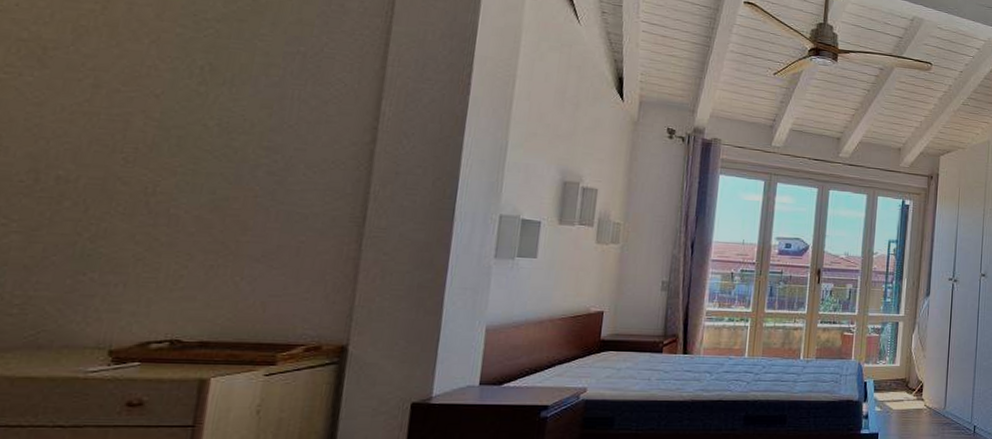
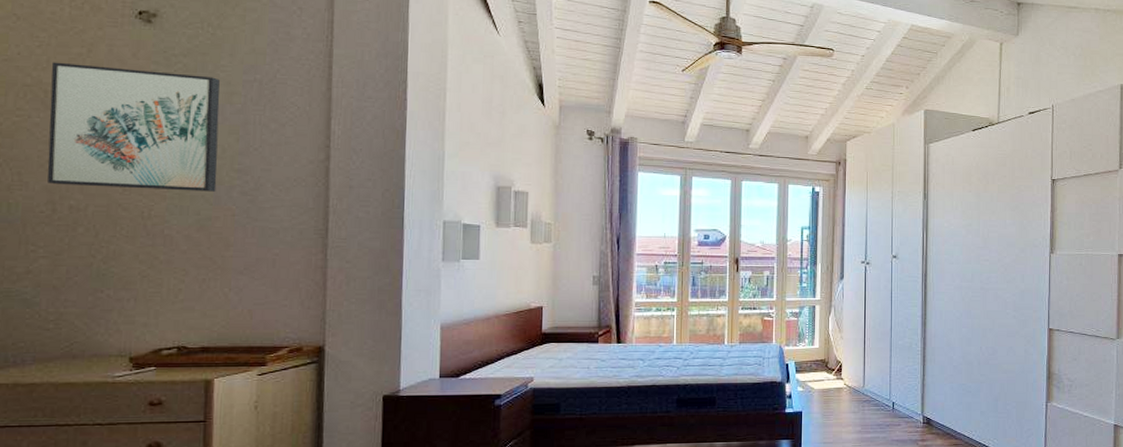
wall art: none [33,16,257,170] -> present [47,62,220,192]

